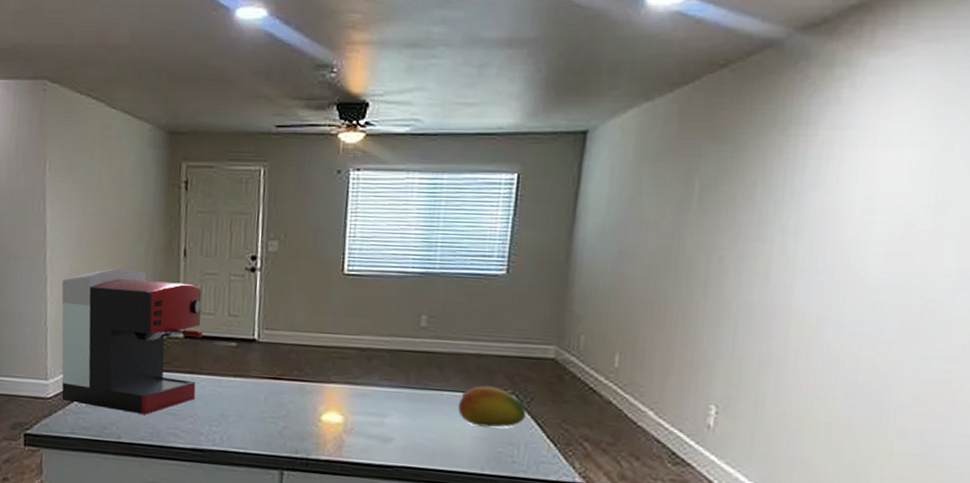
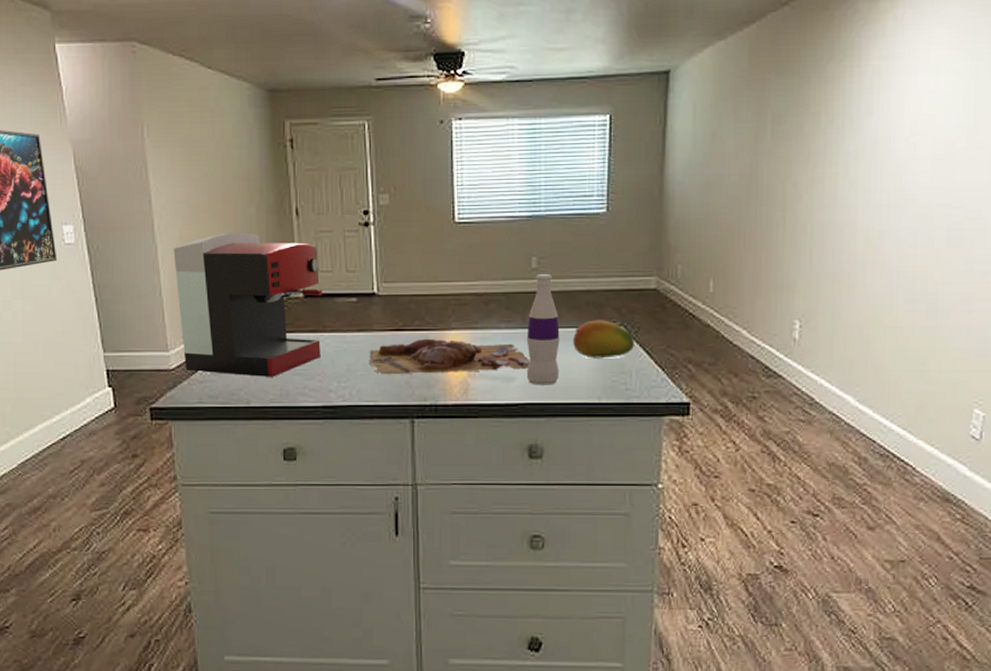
cutting board: none [243,389,411,431] -> present [369,338,530,375]
bottle: none [405,332,446,450] -> present [526,273,560,385]

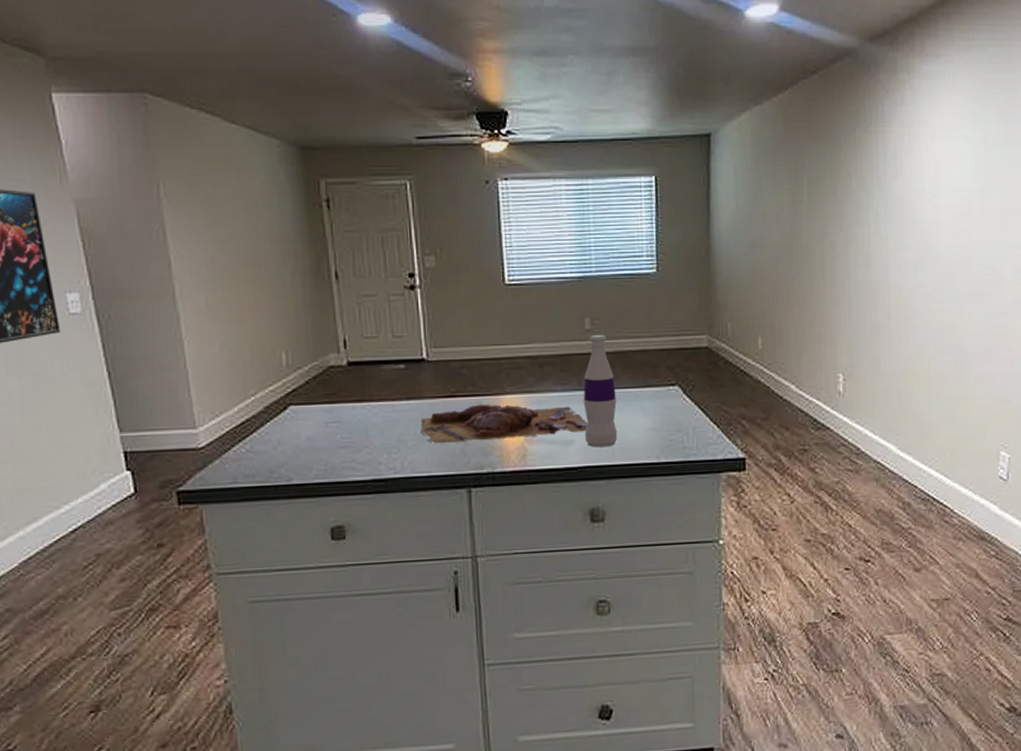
coffee maker: present [173,231,322,377] -> none [198,297,368,452]
fruit: present [573,320,635,359] -> none [630,379,691,419]

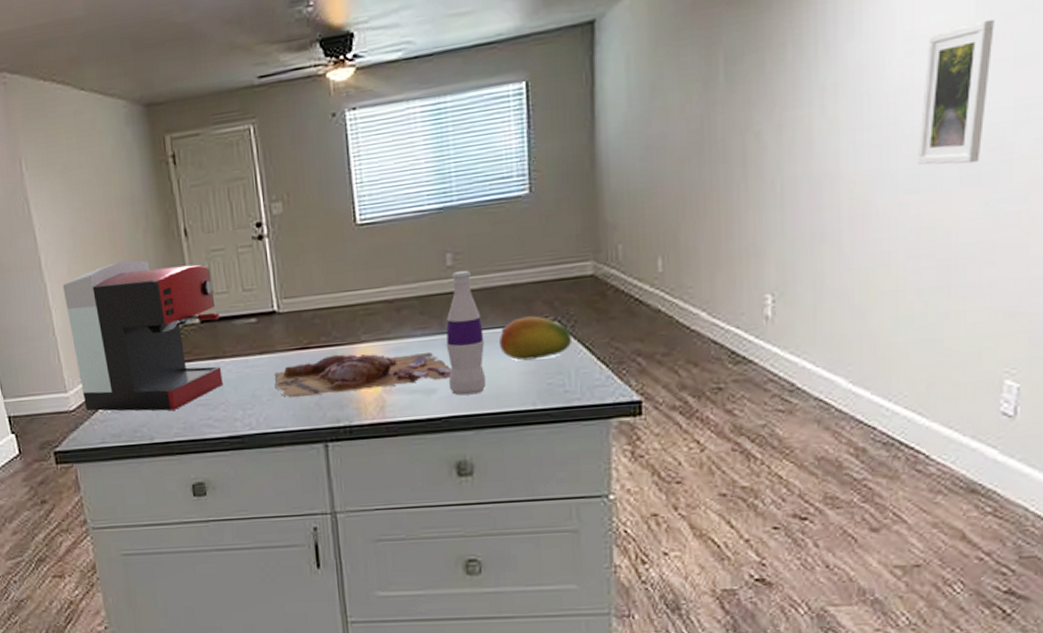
coffee maker: none [198,297,368,452] -> present [62,260,223,411]
fruit: none [630,379,691,419] -> present [499,316,573,361]
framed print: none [940,178,988,284] -> present [917,19,994,165]

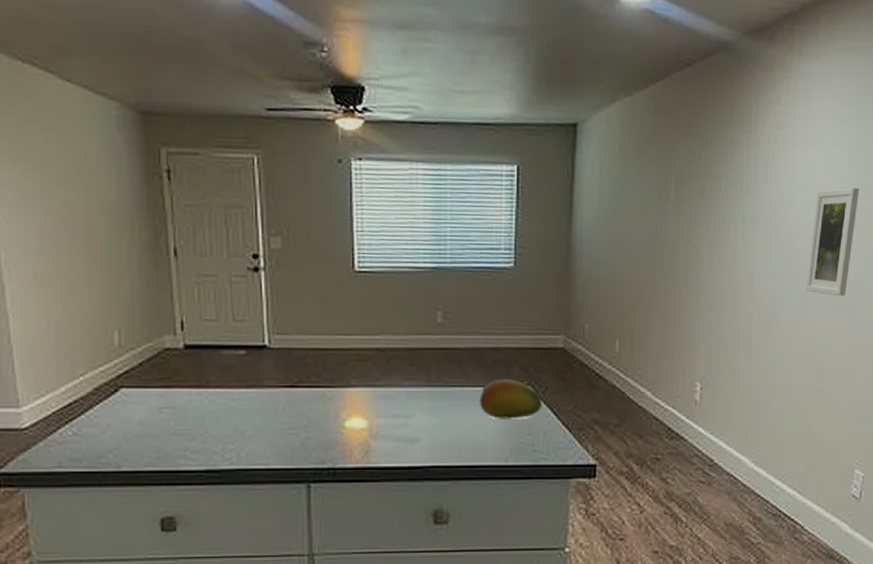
coffee maker: present [62,260,223,411] -> none [24,271,206,437]
cutting board: present [275,353,452,399] -> none [259,396,435,436]
bottle: present [446,270,487,396] -> none [431,329,466,447]

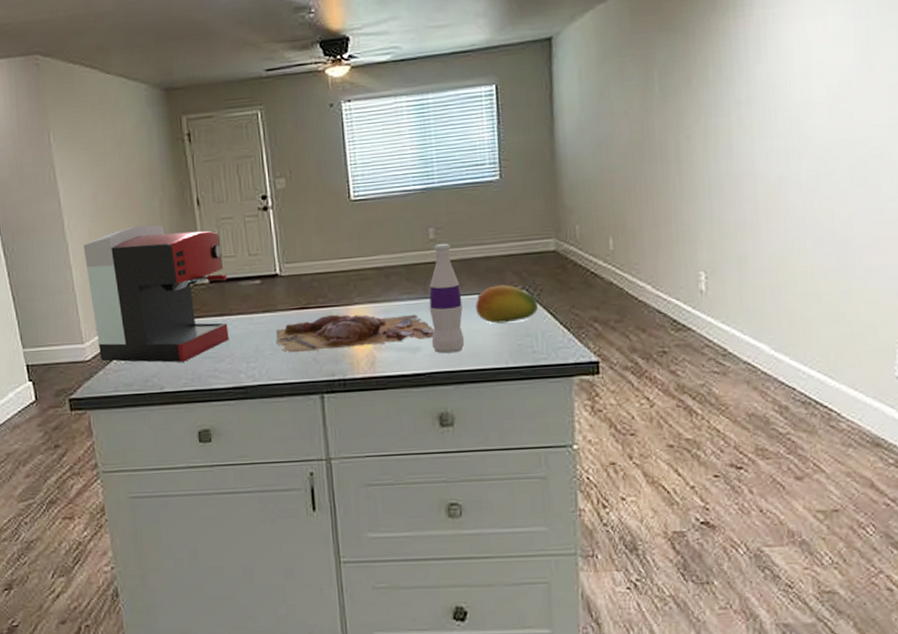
coffee maker: none [24,271,206,437] -> present [83,225,229,363]
cutting board: none [259,396,435,436] -> present [276,314,435,353]
bottle: none [431,329,466,447] -> present [429,243,465,354]
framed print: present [805,187,859,297] -> none [816,53,871,169]

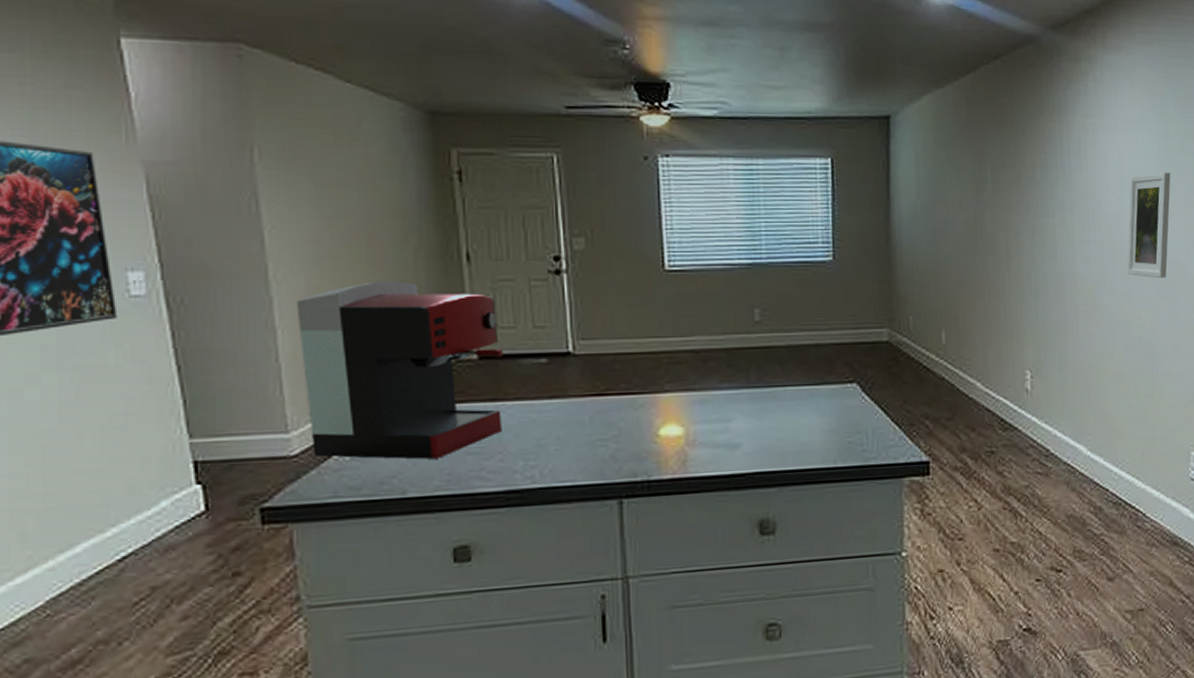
cutting board: present [276,314,435,353] -> none [564,403,757,449]
bottle: present [429,243,465,354] -> none [751,326,791,452]
fruit: present [476,285,539,324] -> none [803,376,870,419]
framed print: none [816,53,871,169] -> present [1127,172,1171,279]

